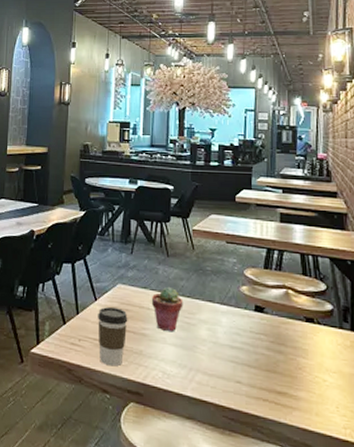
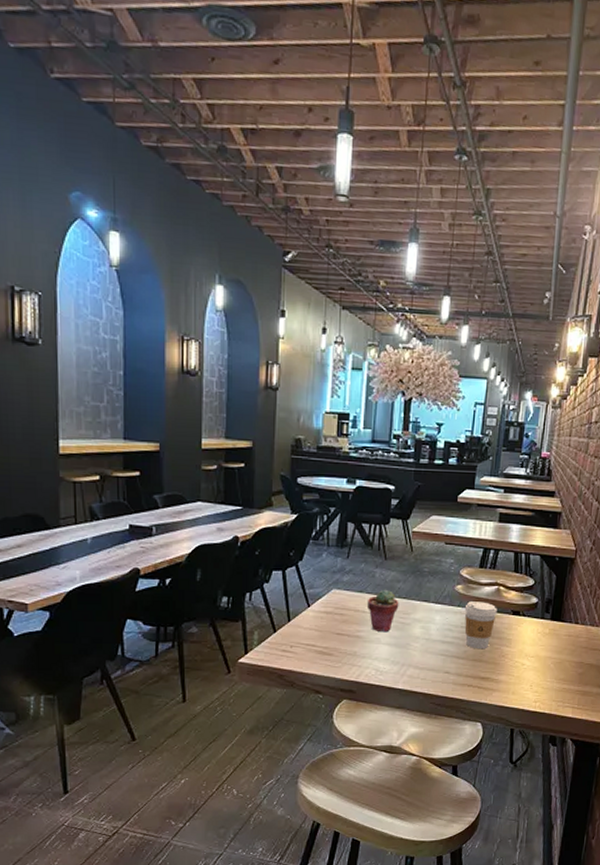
coffee cup: present [98,306,128,367] -> none [311,612,343,669]
coffee cup: none [252,304,288,358] -> present [464,601,497,648]

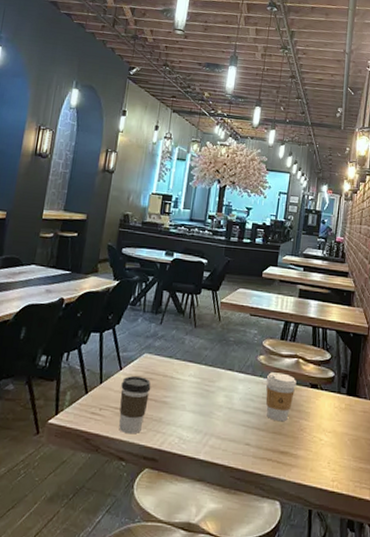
coffee cup: none [311,612,343,669] -> present [119,375,151,434]
potted succulent: present [366,589,399,633] -> none [175,356,206,400]

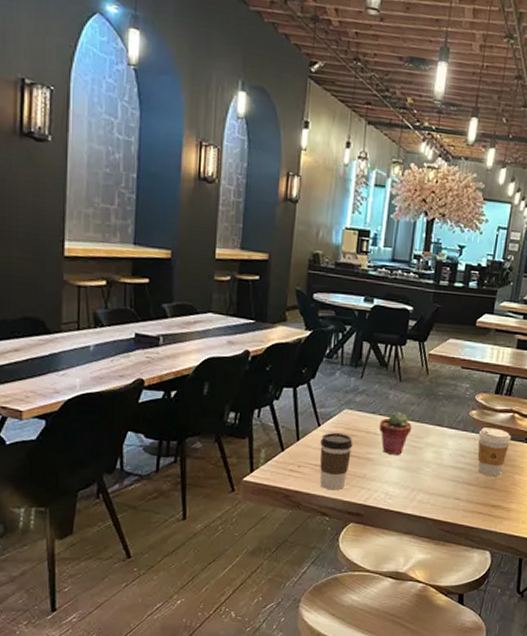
potted succulent: none [175,356,206,400] -> present [378,411,412,456]

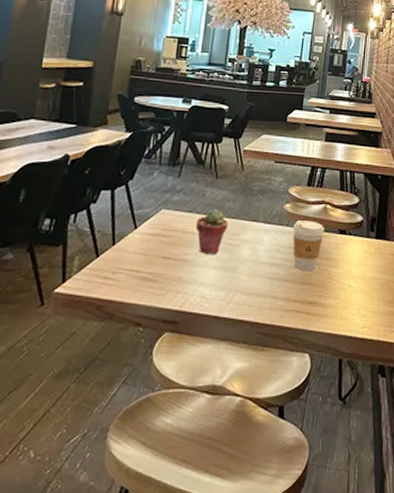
coffee cup: present [320,432,353,491] -> none [135,234,170,297]

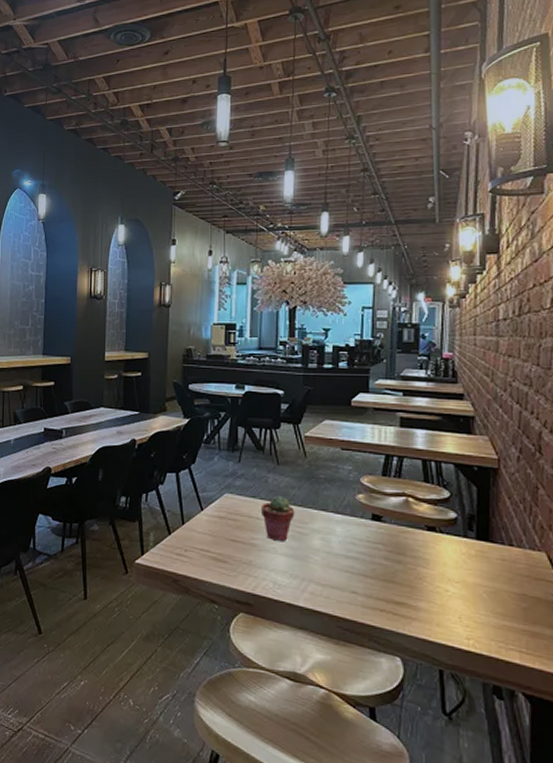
coffee cup: present [292,220,324,270] -> none [369,513,408,568]

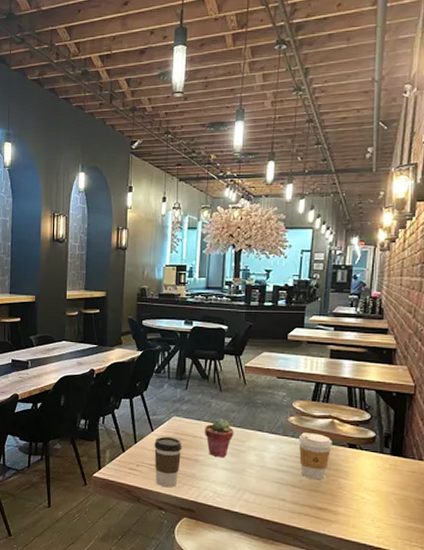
coffee cup: none [204,516,236,577] -> present [154,436,182,488]
coffee cup: none [369,513,408,568] -> present [298,433,332,479]

